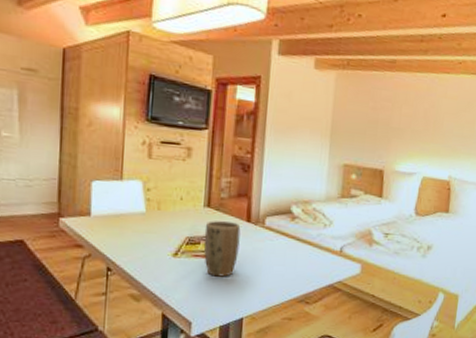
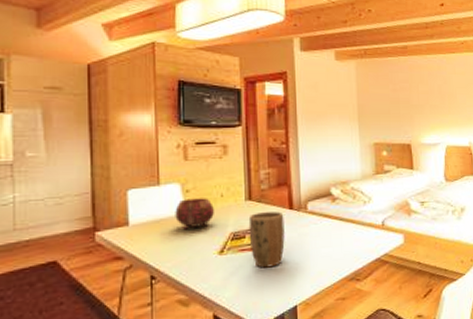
bowl: none [134,197,173,229] -> present [175,198,214,231]

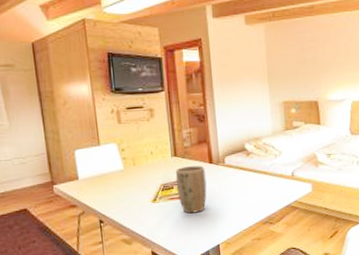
bowl: present [175,198,214,231] -> none [114,155,146,183]

